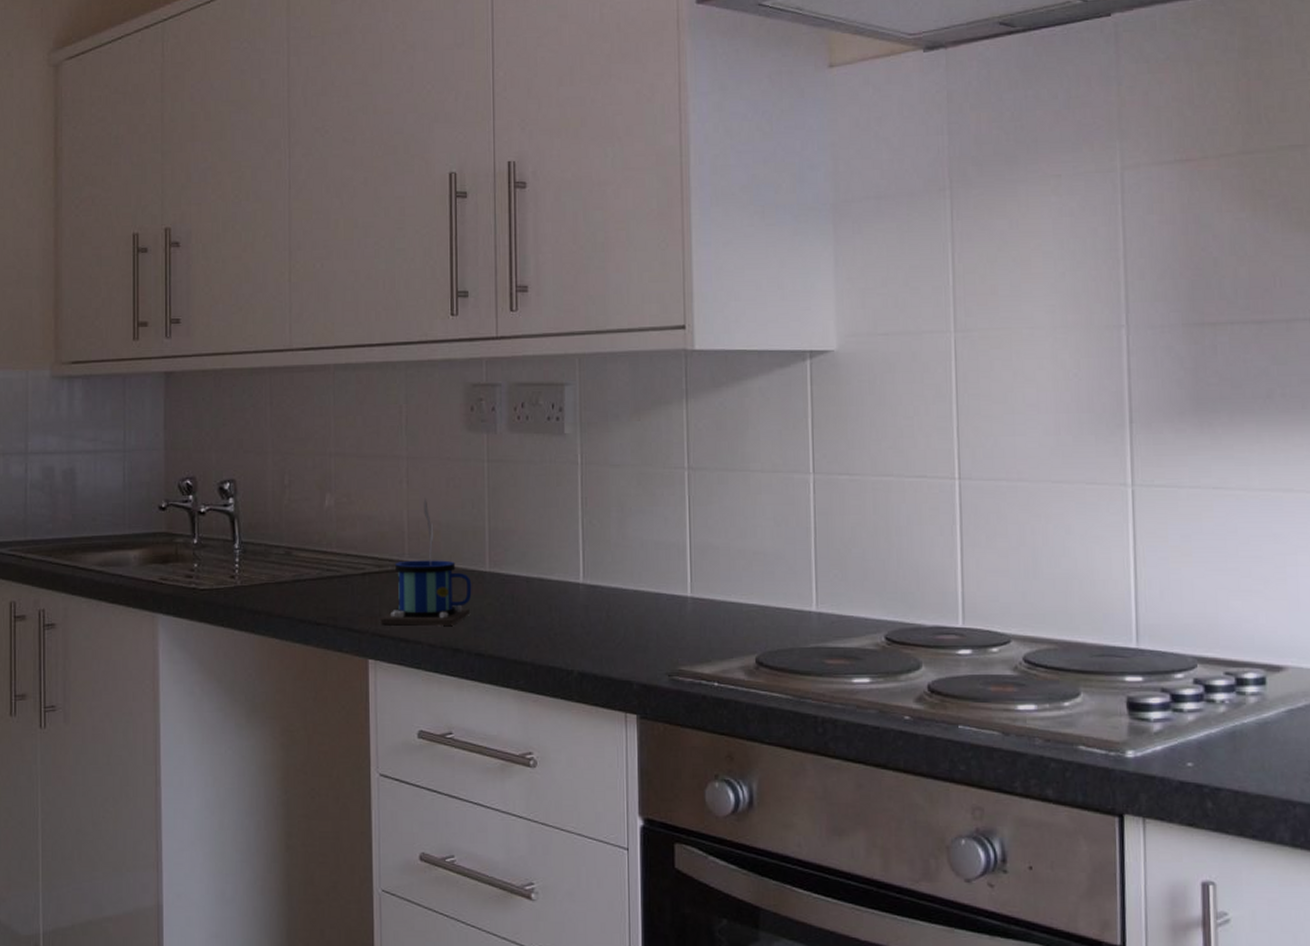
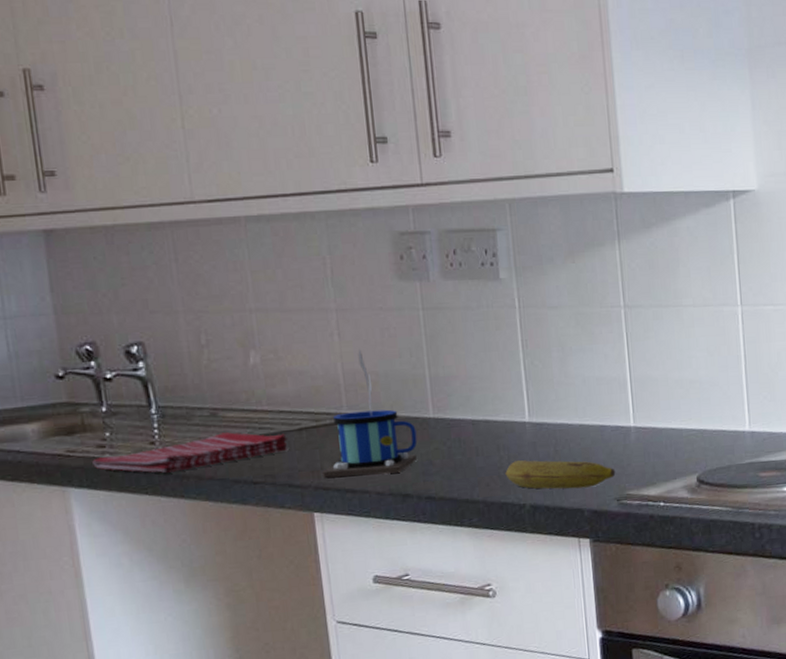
dish towel: none [180,572,351,607] -> present [92,432,288,473]
fruit: none [555,624,669,659] -> present [505,460,616,489]

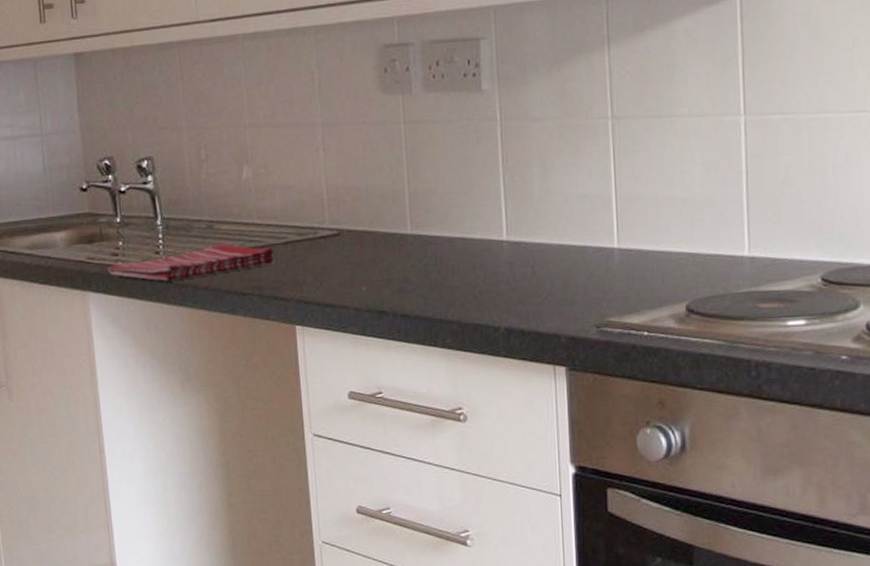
mug: present [322,349,418,478] -> none [305,164,395,291]
fruit: present [505,460,616,489] -> none [480,281,596,313]

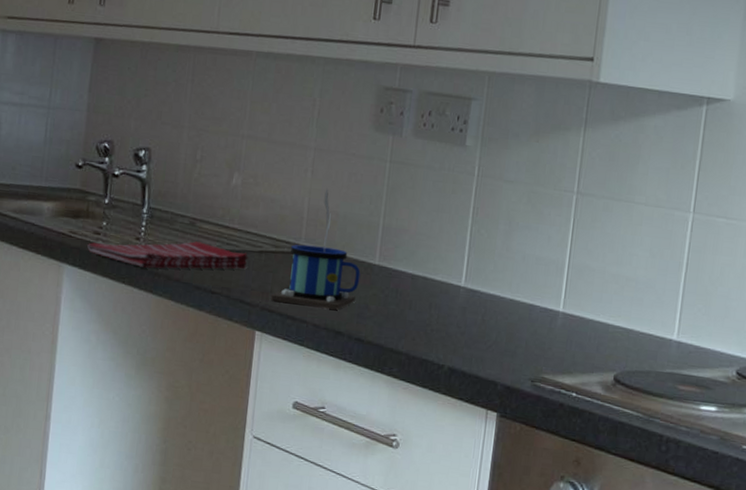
mug: none [305,164,395,291] -> present [271,188,361,310]

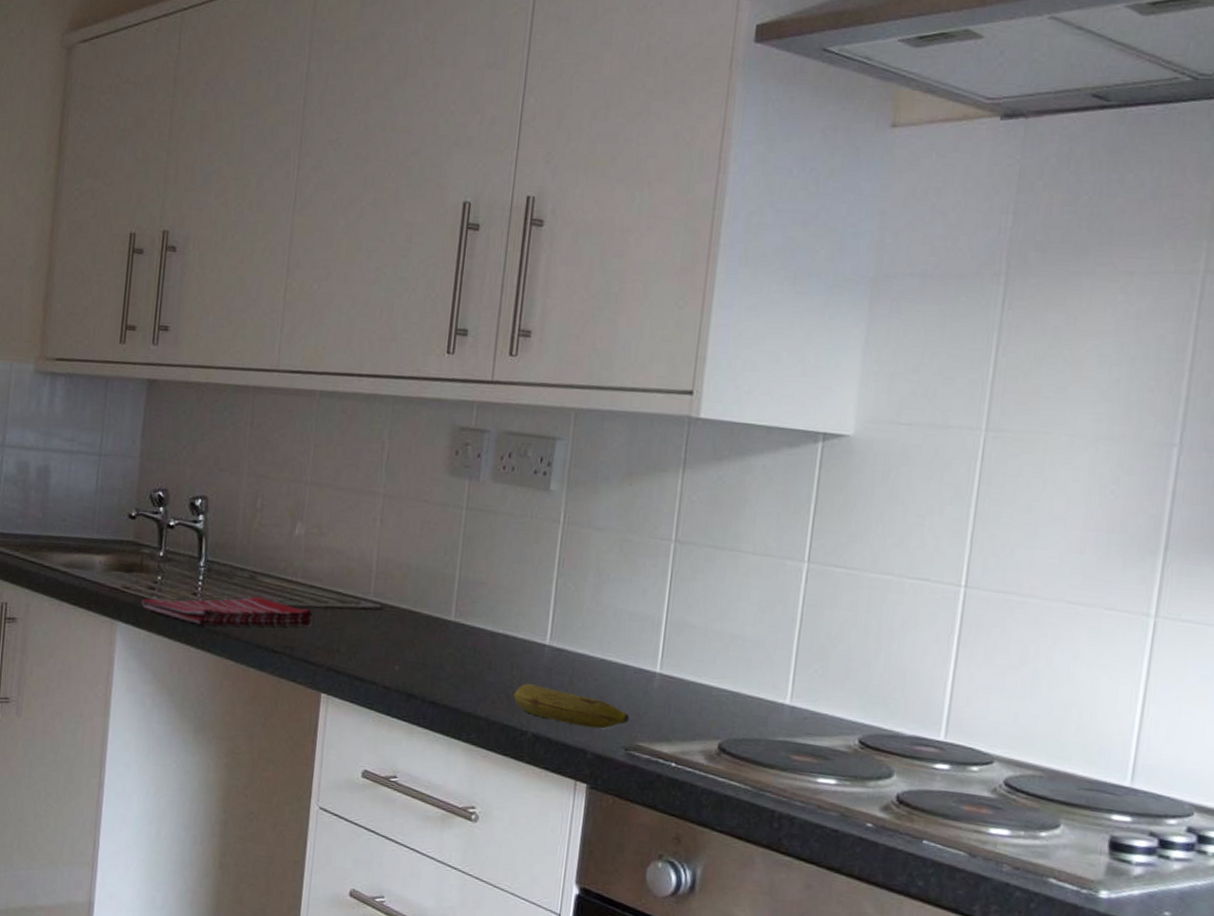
mug: present [271,188,361,310] -> none [337,538,435,671]
fruit: none [431,322,536,363] -> present [513,683,630,729]

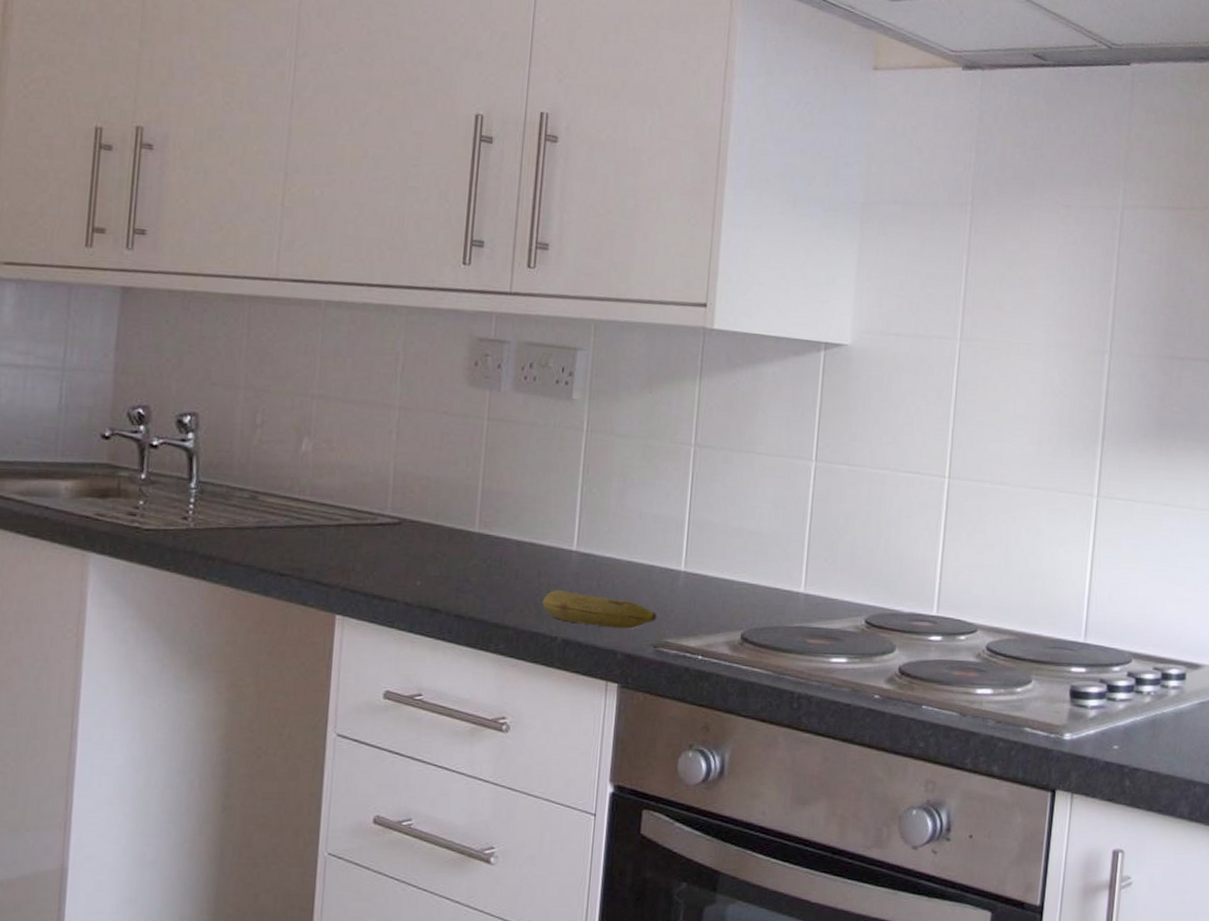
dish towel: present [141,596,313,627] -> none [119,518,324,552]

